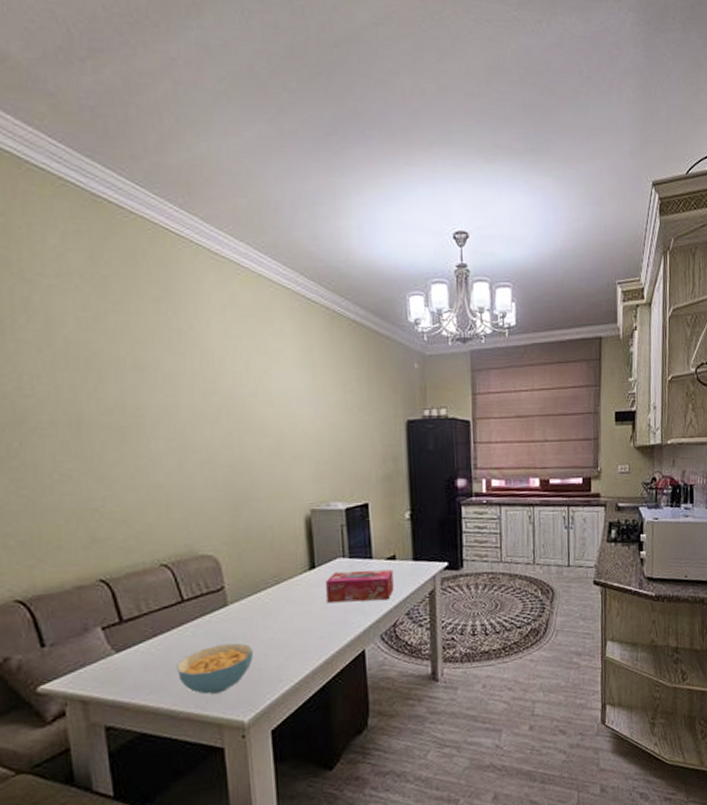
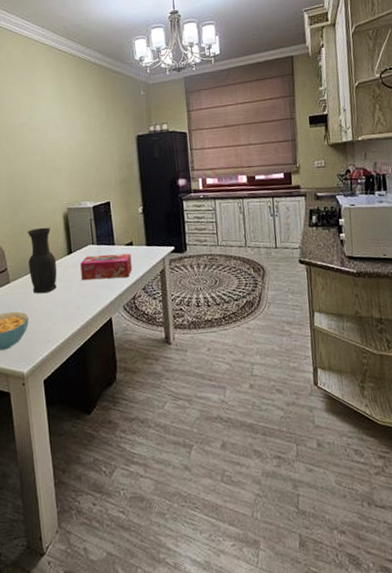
vase: none [254,533,294,620] -> present [27,227,57,294]

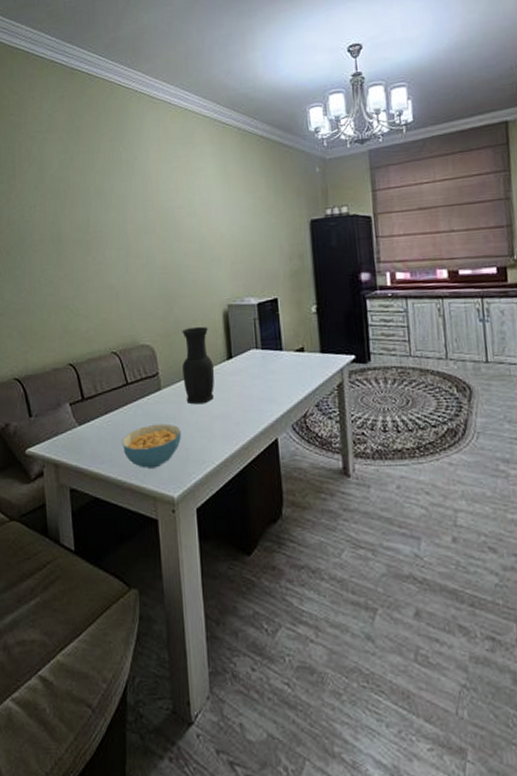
tissue box: present [80,253,132,280] -> none [242,361,303,392]

